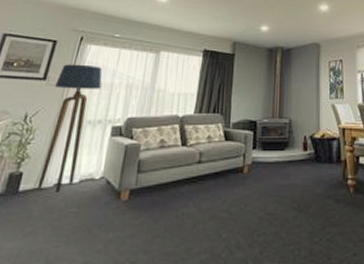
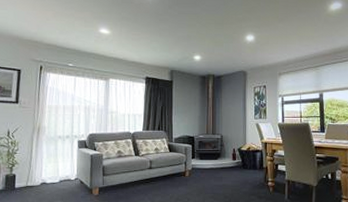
floor lamp: present [37,64,103,193] -> none [27,90,64,189]

